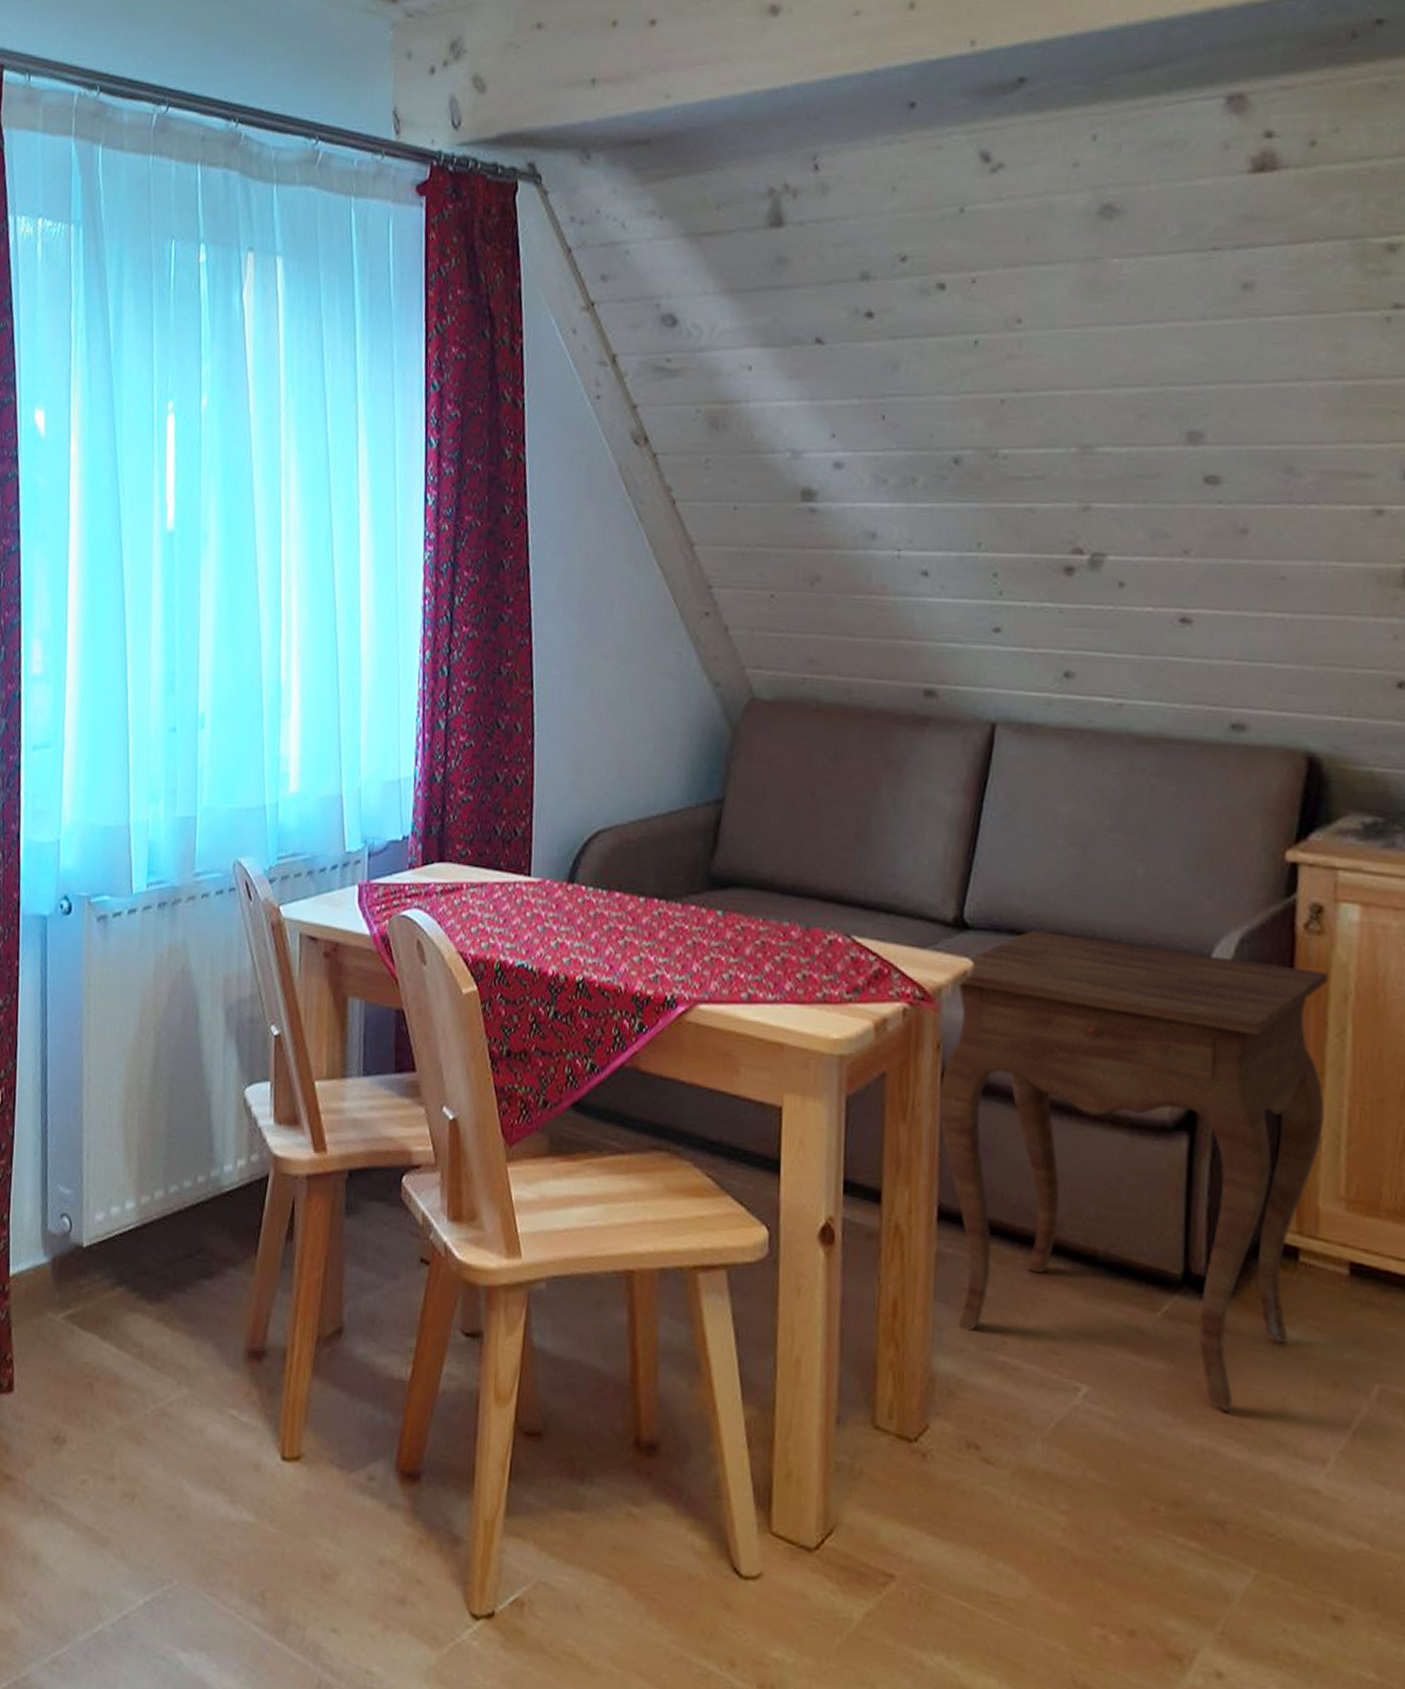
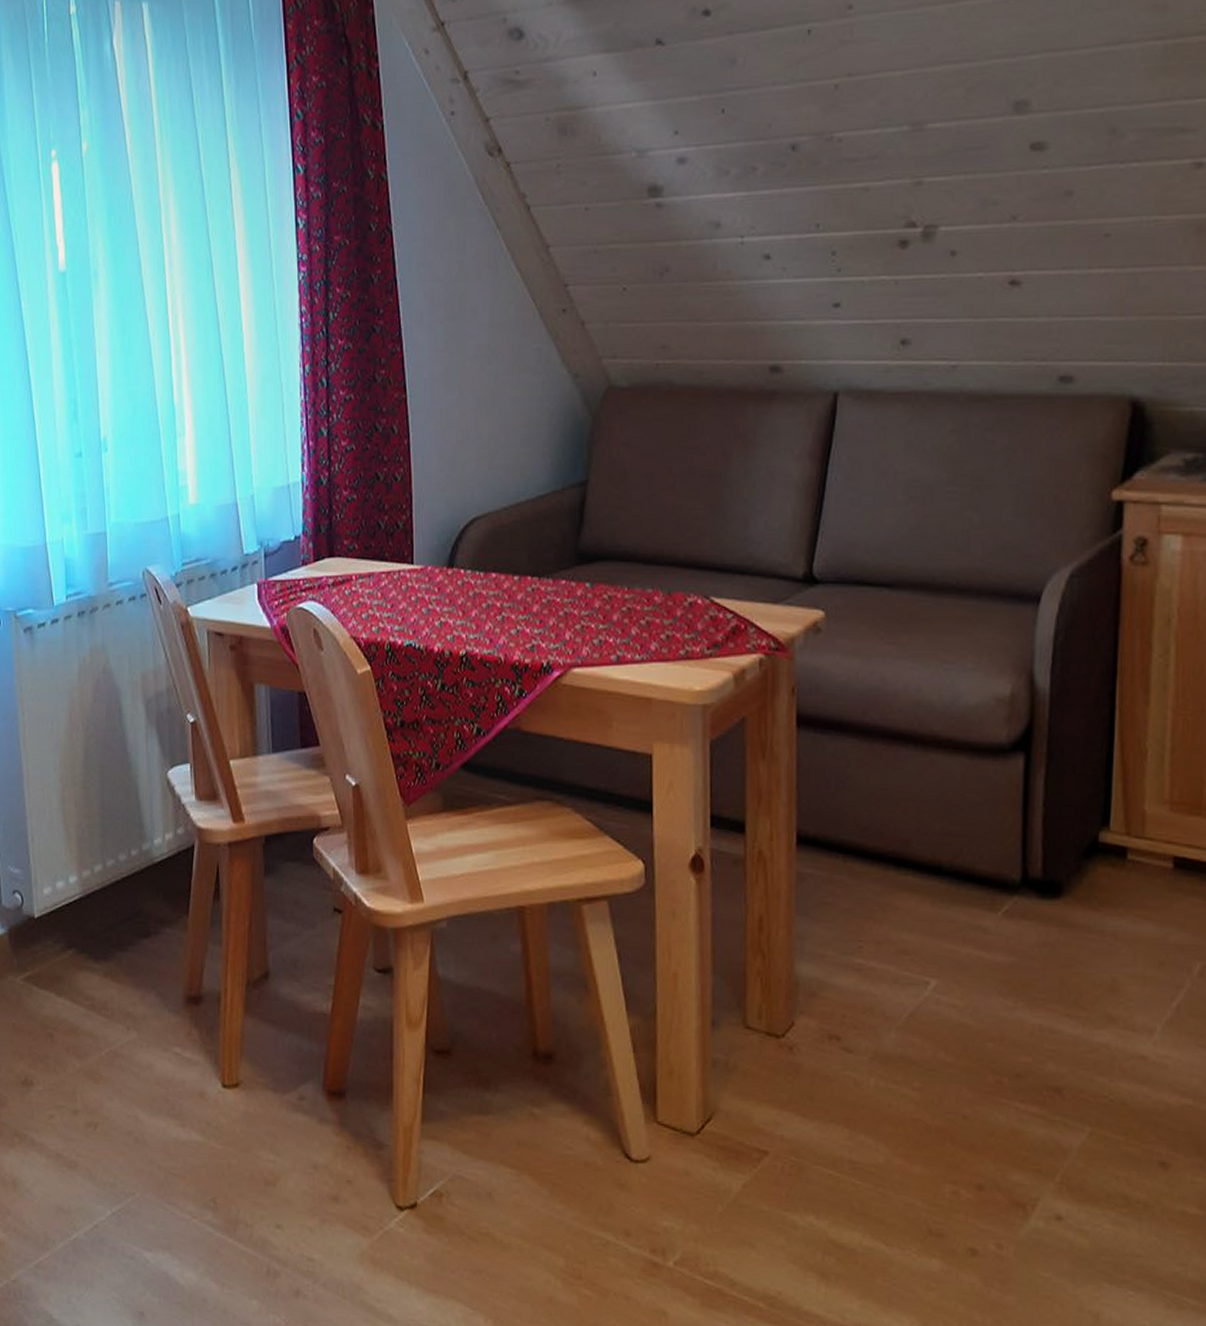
side table: present [939,929,1329,1412] -> none [795,579,1153,995]

